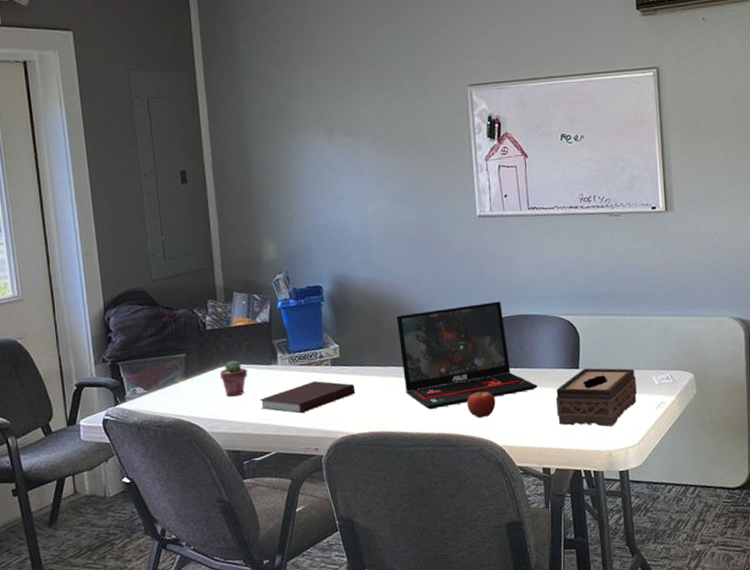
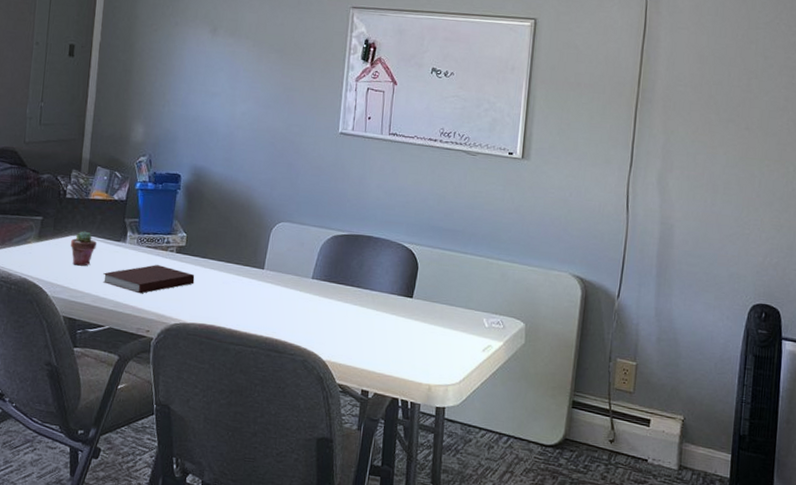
laptop: present [396,301,537,410] -> none [242,215,369,313]
fruit: present [467,388,496,418] -> none [298,300,327,329]
tissue box: present [555,368,637,427] -> none [384,298,467,361]

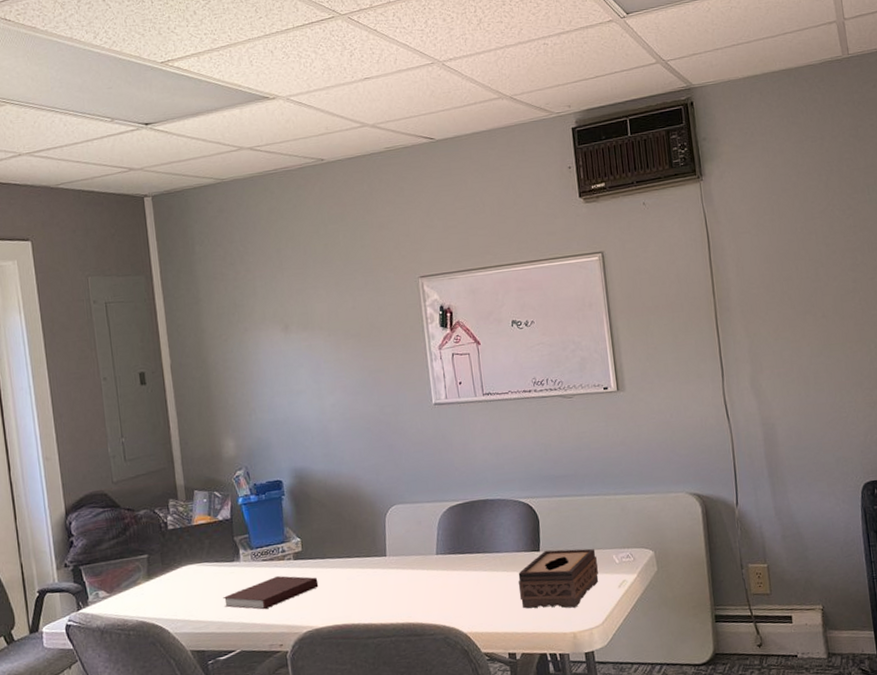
potted succulent: present [71,231,97,266] -> none [183,559,210,596]
tissue box: none [384,298,467,361] -> present [518,548,599,609]

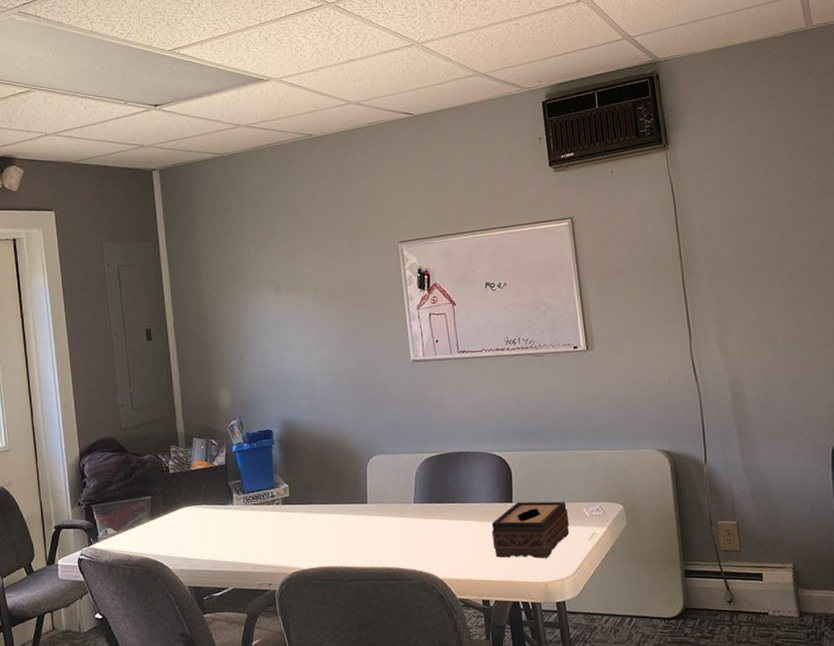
notebook: present [223,576,319,610] -> none [218,519,305,551]

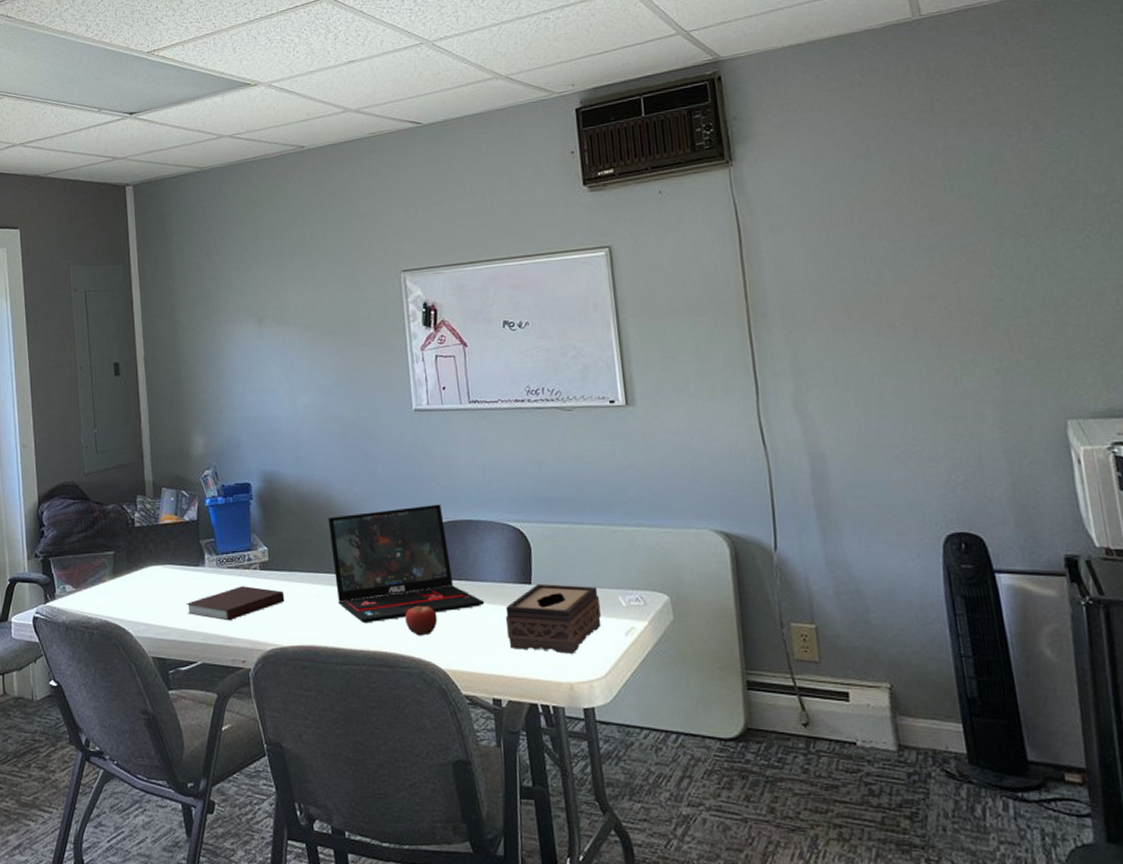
notebook: none [218,519,305,551] -> present [186,586,285,621]
laptop: none [340,440,474,545] -> present [328,504,484,624]
fruit: none [408,523,436,552] -> present [405,602,438,636]

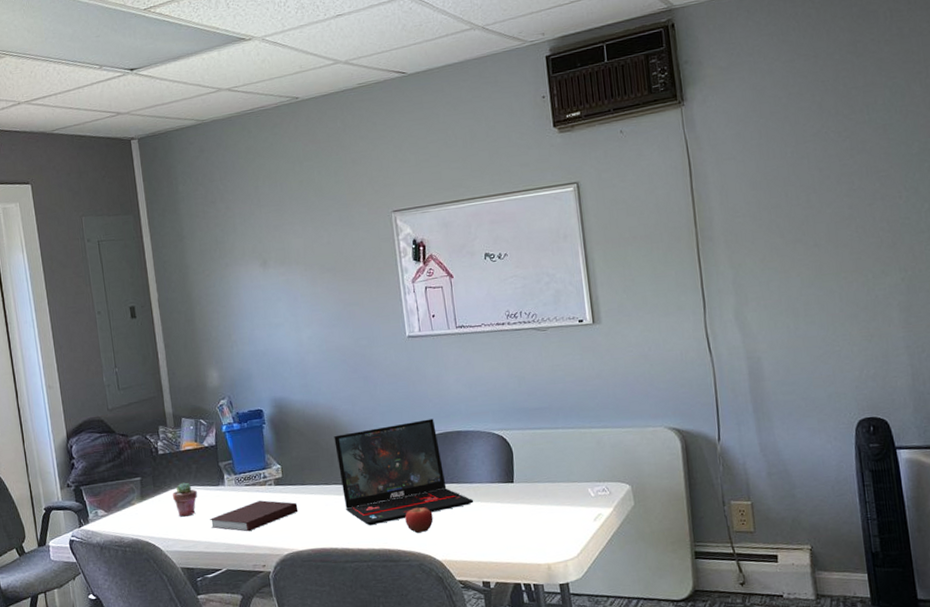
potted succulent: none [148,560,174,599] -> present [173,482,198,517]
tissue box: present [505,583,602,654] -> none [492,481,574,540]

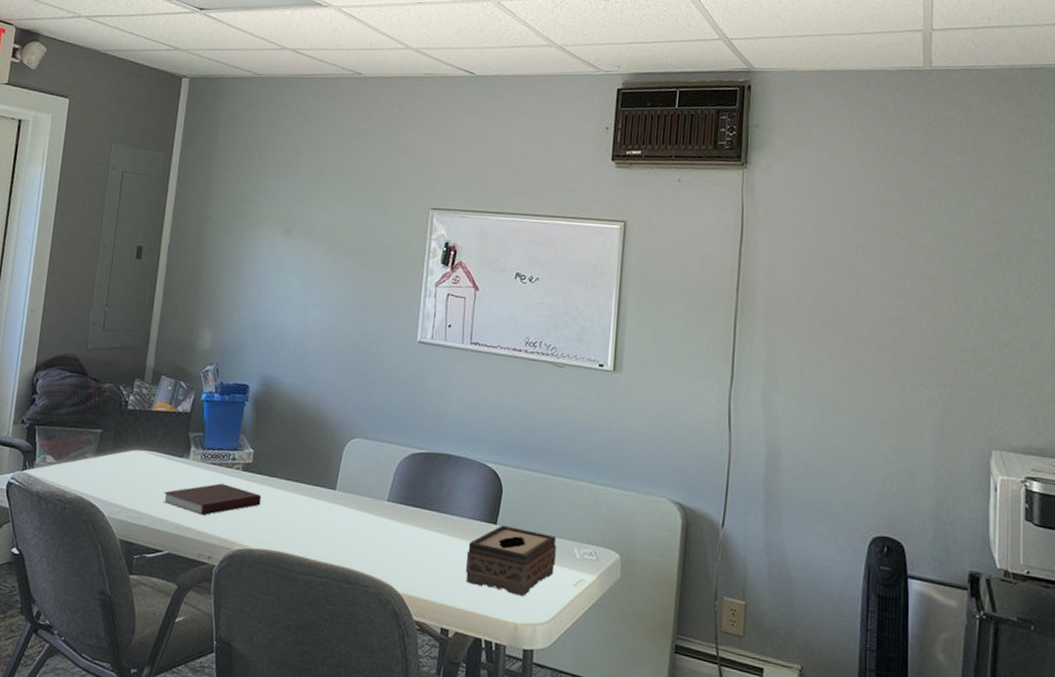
potted succulent: present [173,482,198,517] -> none [130,445,158,484]
laptop: present [334,418,473,526] -> none [312,430,449,539]
fruit: present [405,504,434,533] -> none [372,525,404,558]
tissue box: none [492,481,574,540] -> present [465,525,557,596]

